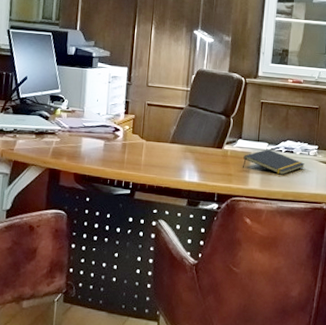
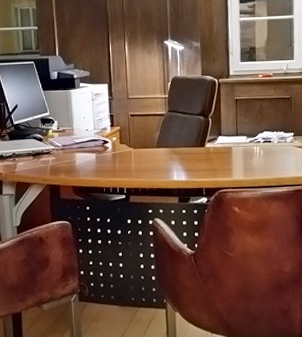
notepad: present [243,149,305,175] -> none [225,142,283,164]

